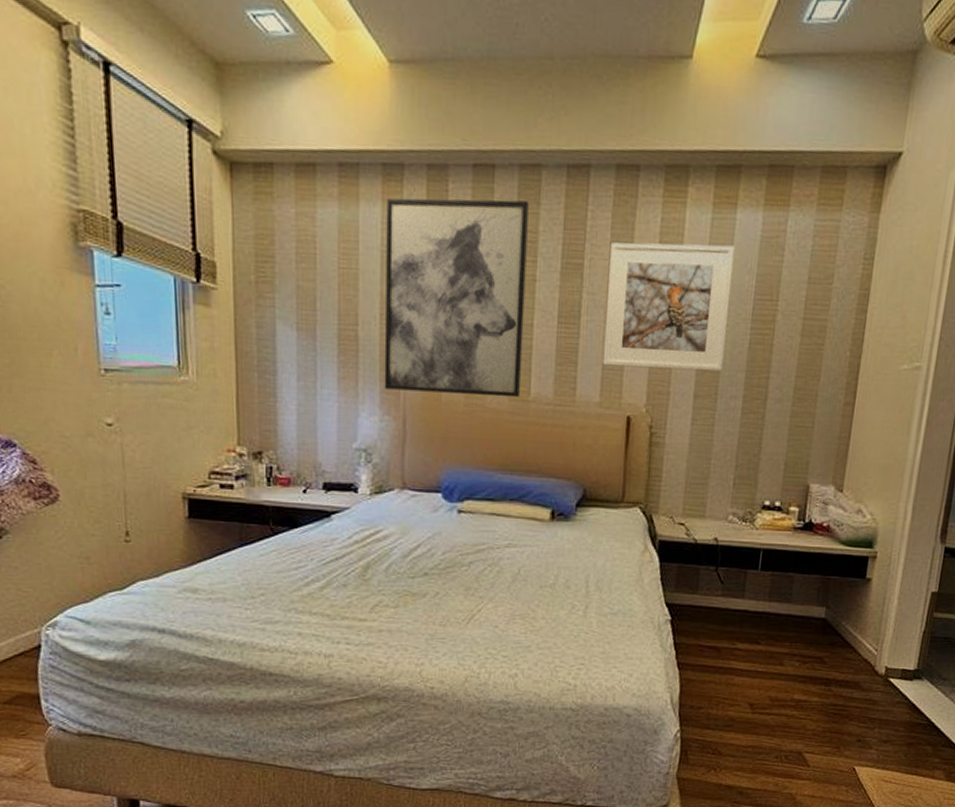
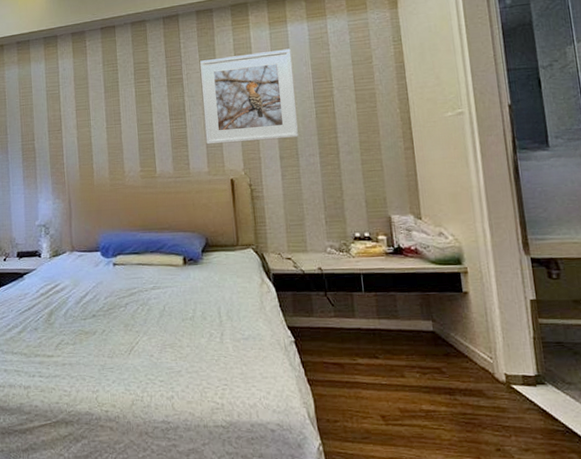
wall art: present [384,197,529,398] -> none [47,44,150,181]

